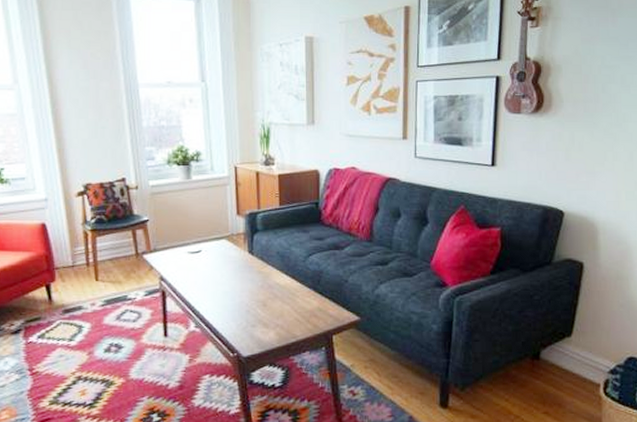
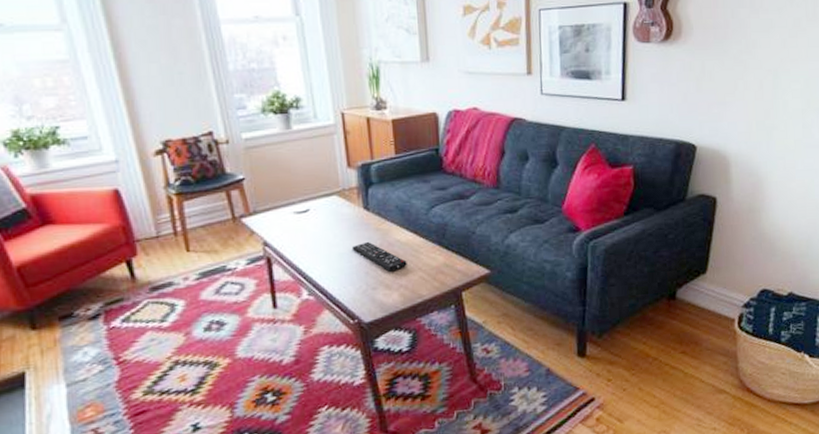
remote control: none [236,283,284,312] -> present [351,242,407,272]

